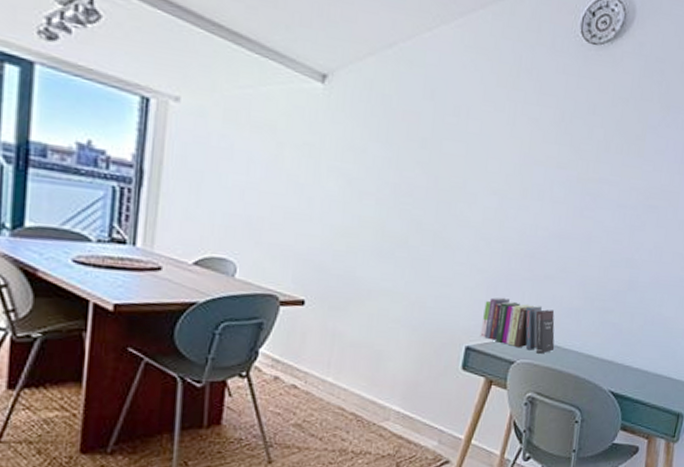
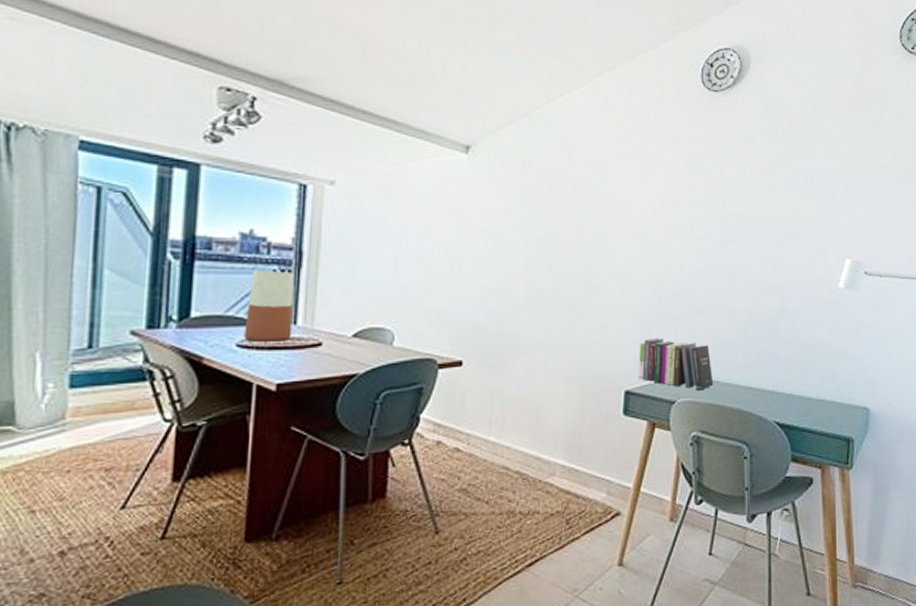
vase: none [80,185,134,262] -> present [244,271,294,342]

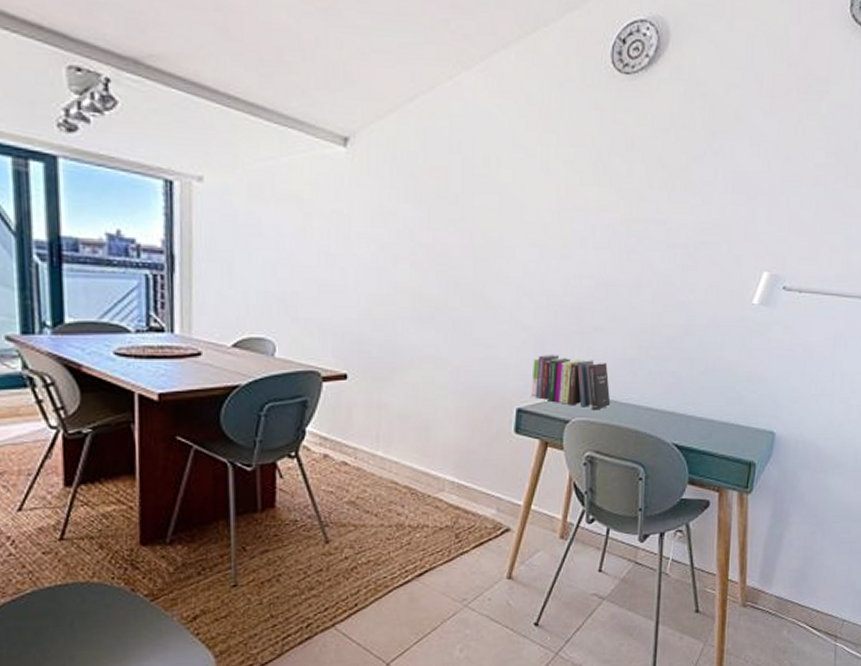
vase: present [244,271,294,342] -> none [120,275,170,350]

